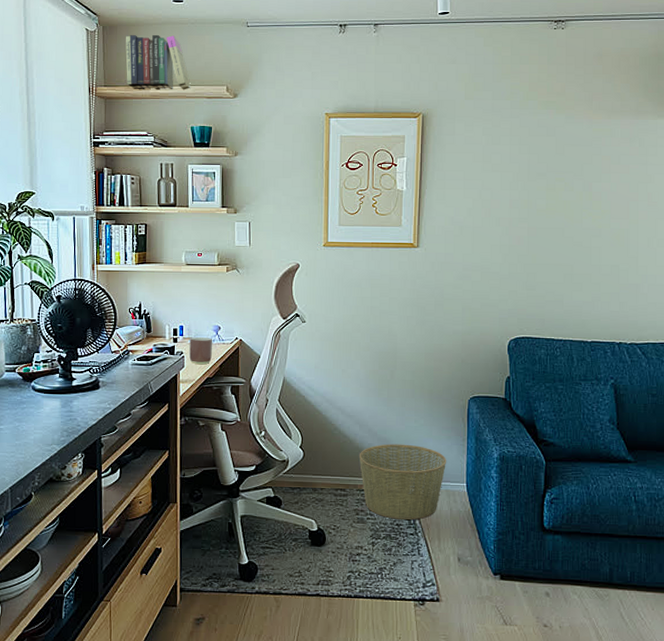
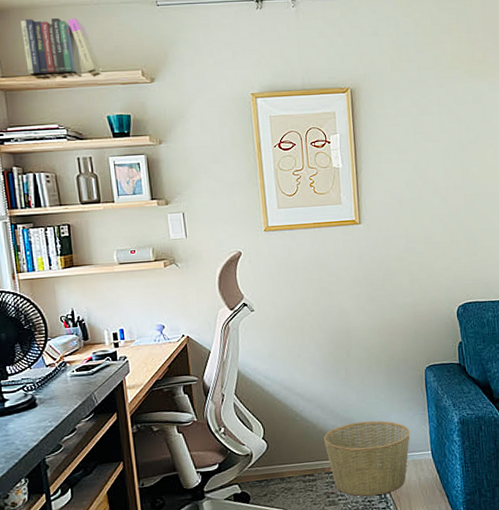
mug: present [189,336,213,365] -> none [132,338,159,368]

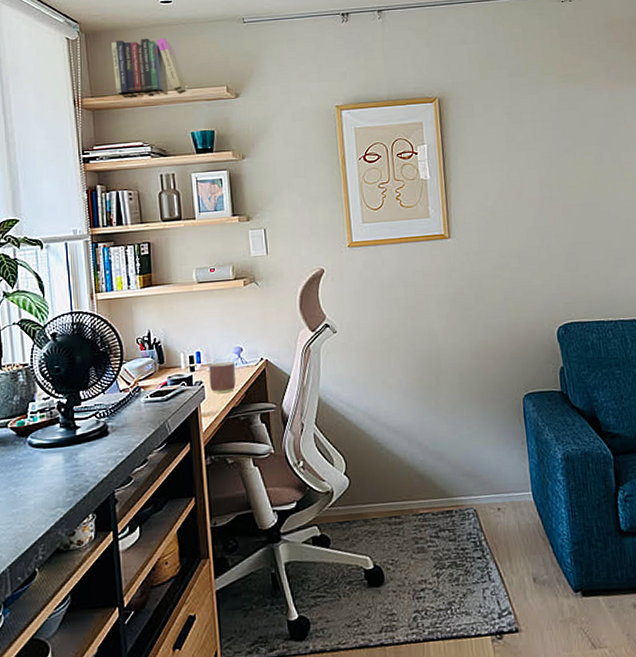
mug: none [132,338,159,368] -> present [209,361,236,394]
basket: present [323,420,411,497] -> none [411,455,508,544]

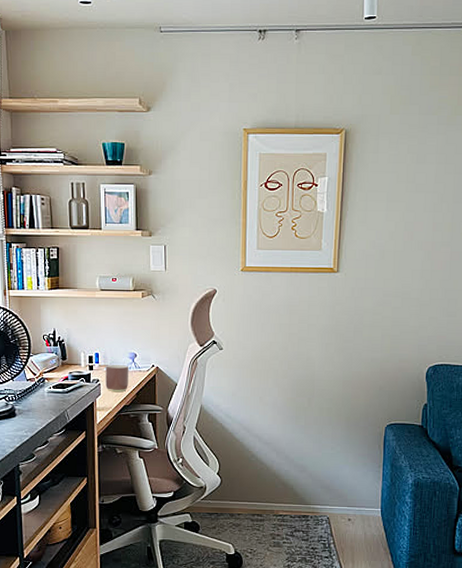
books: present [112,38,188,98] -> none [31,41,101,103]

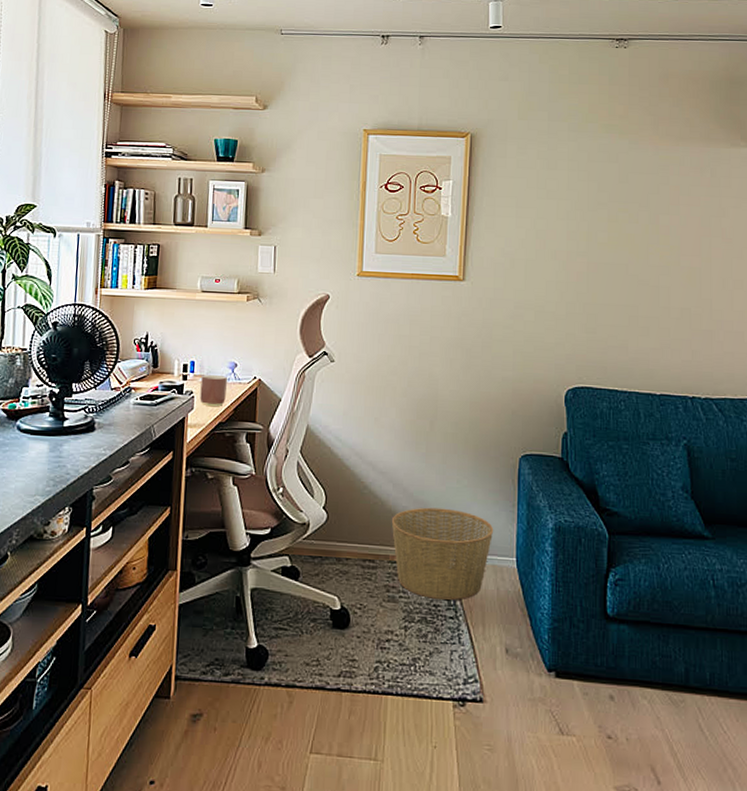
basket: none [275,470,363,544] -> present [391,507,494,601]

